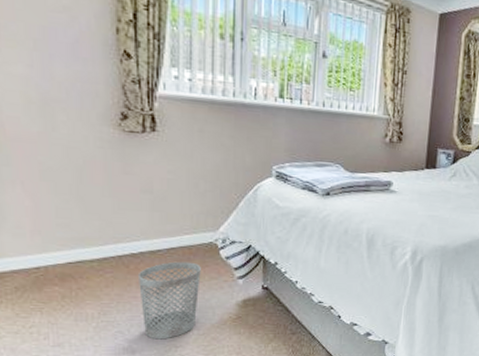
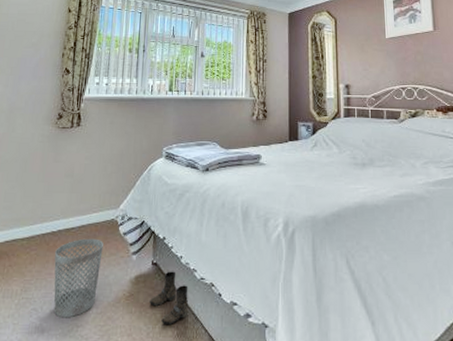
boots: none [261,295,305,343] -> present [149,271,189,324]

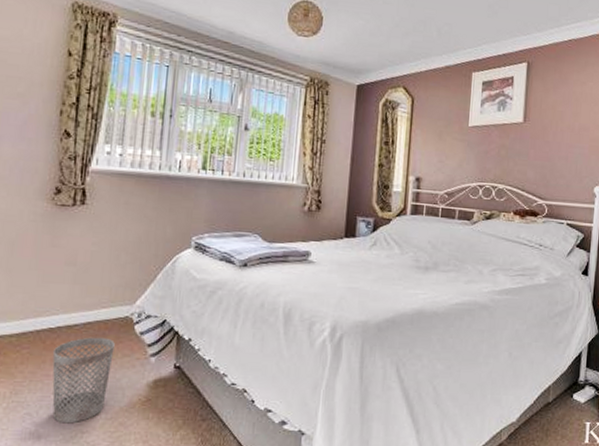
boots: present [149,271,189,324] -> none [170,375,217,431]

